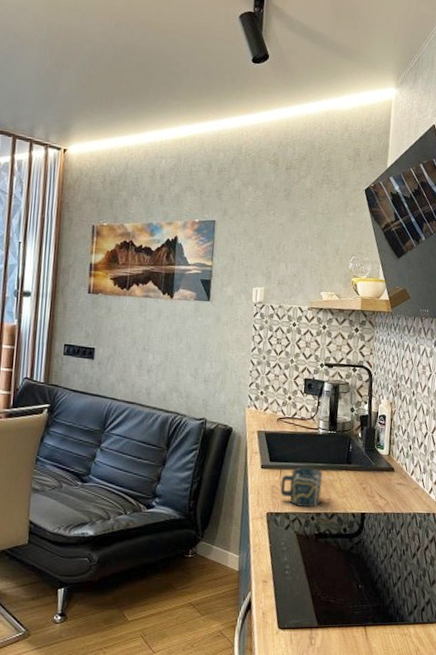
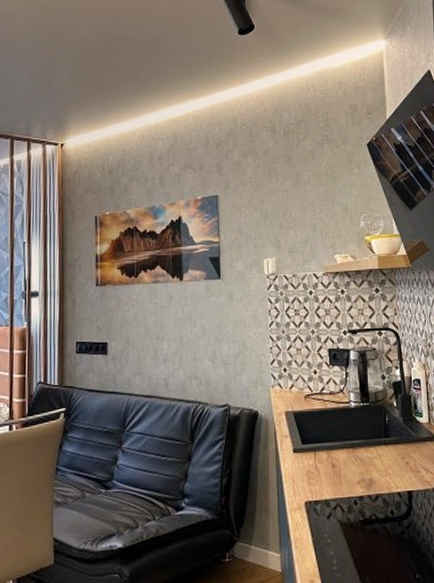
cup: present [280,467,323,508] -> none [317,446,362,492]

